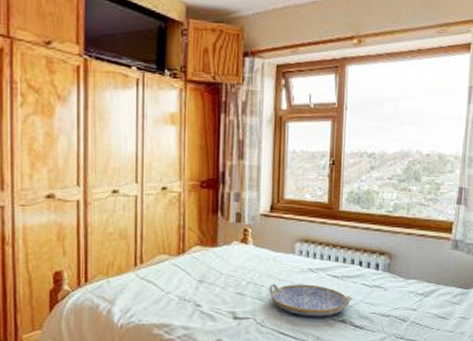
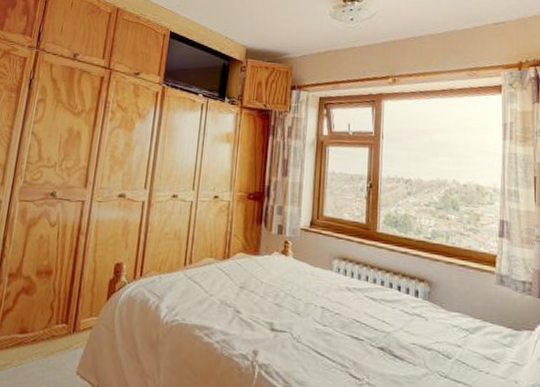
serving tray: present [269,284,353,317] -> none [306,298,391,341]

